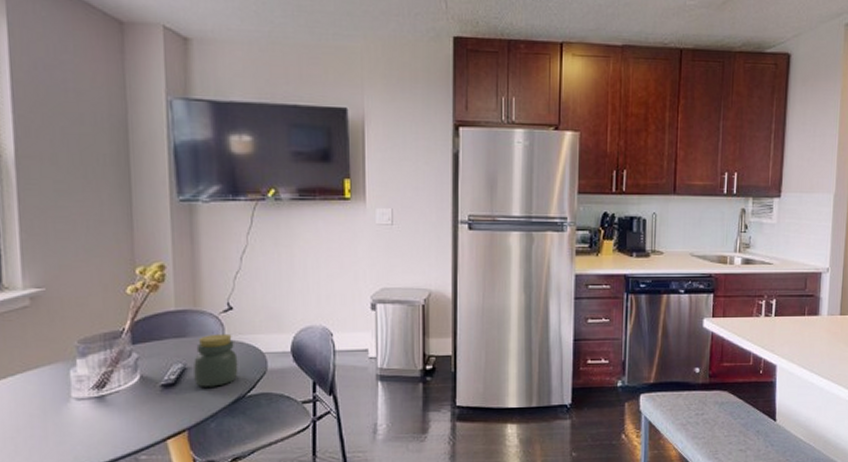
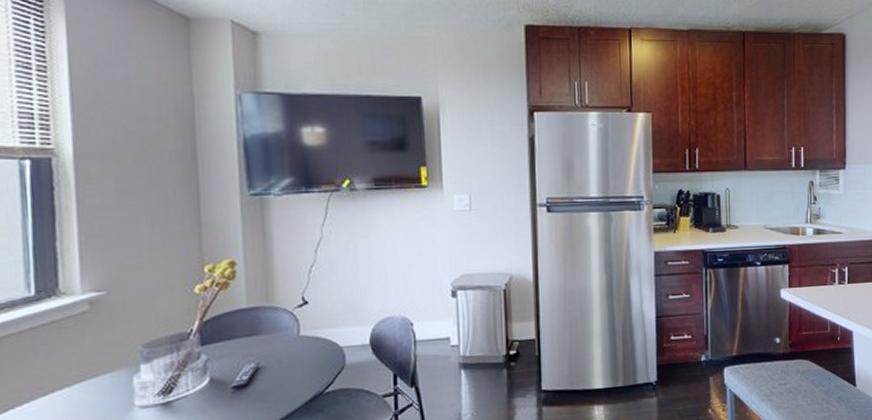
jar: present [194,333,238,387] -> none [267,329,315,387]

